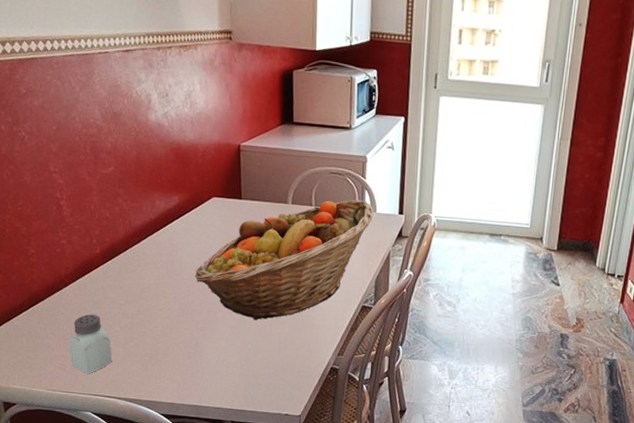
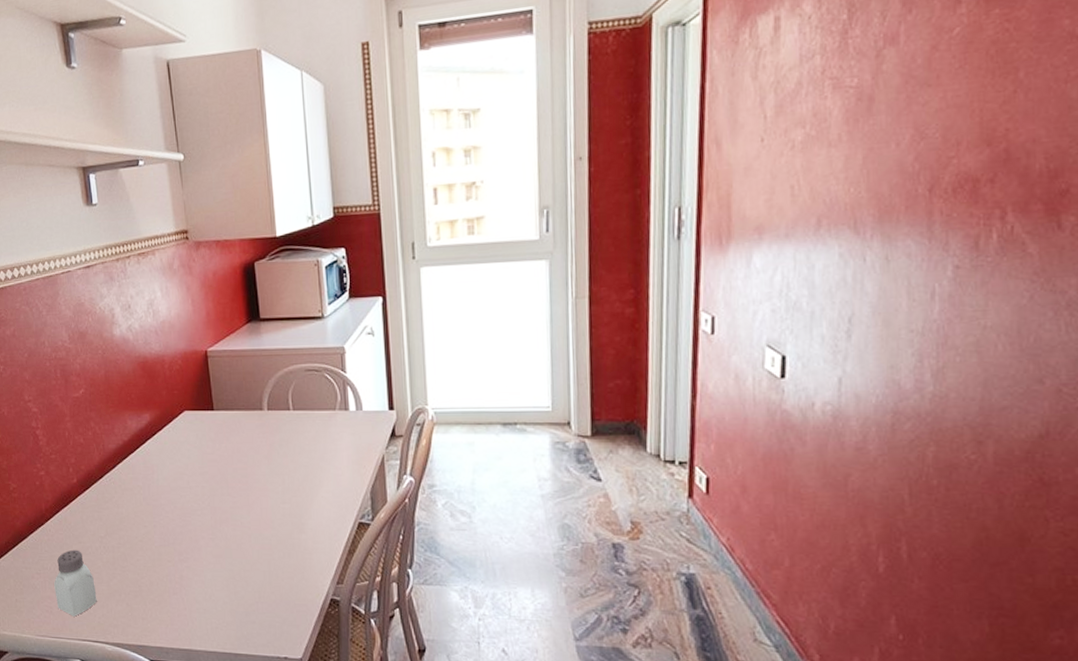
fruit basket: present [194,199,374,321] -> none [172,397,360,547]

